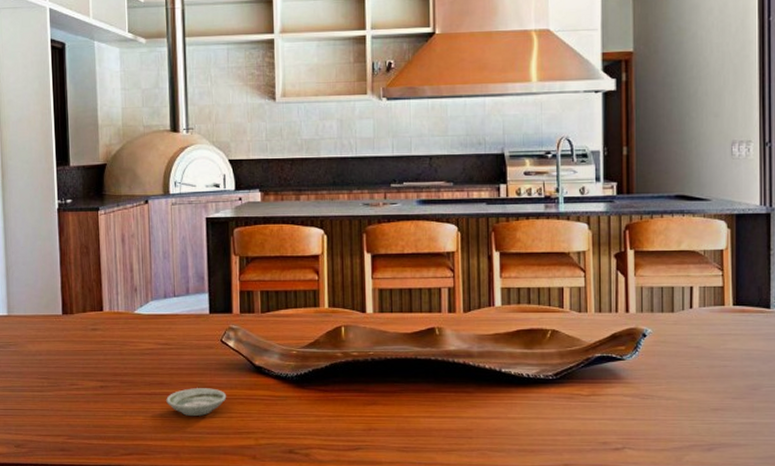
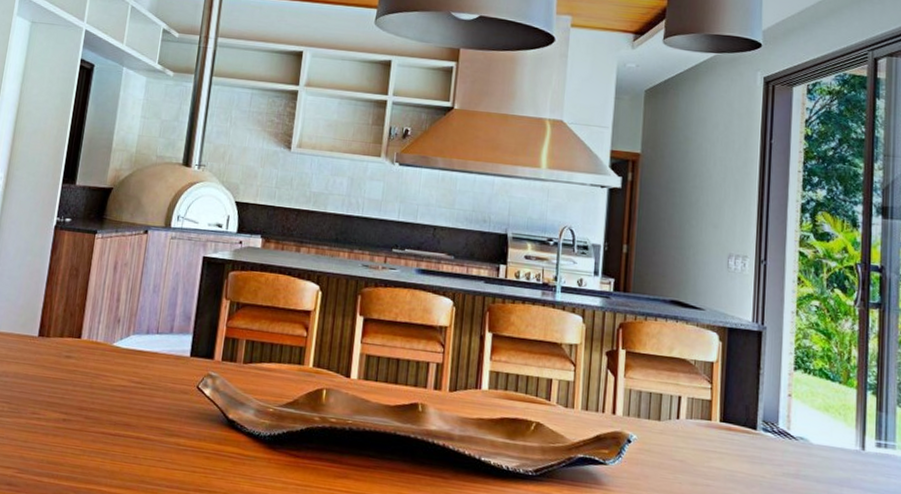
saucer: present [166,388,227,416] -> none [129,434,194,466]

